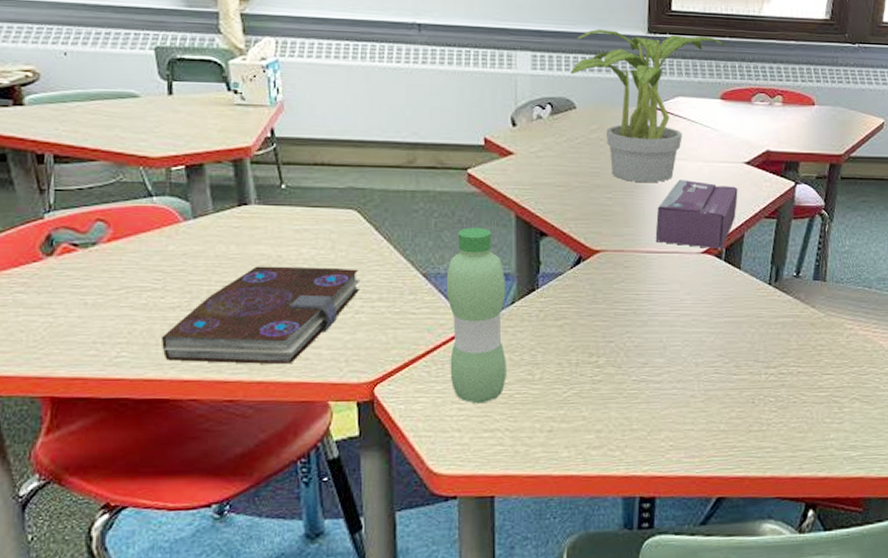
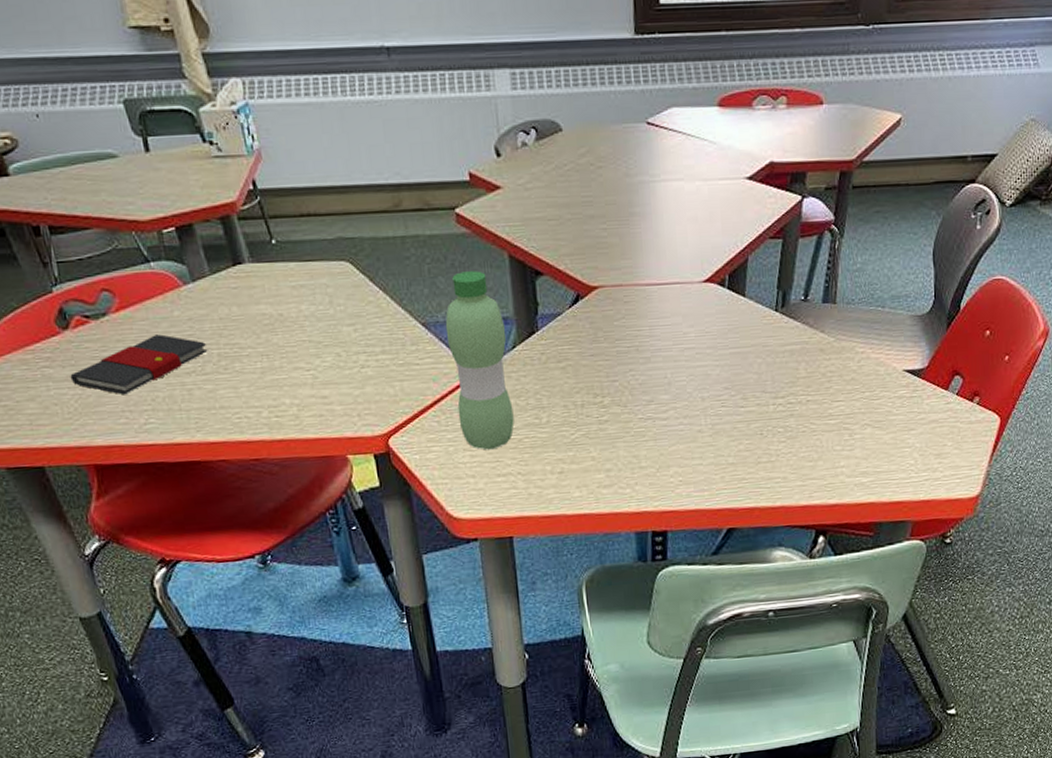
book: none [44,267,198,326] -> present [70,334,208,395]
book: present [160,266,361,364] -> none [182,322,362,425]
potted plant: present [570,28,727,182] -> none [553,32,723,209]
tissue box: present [655,180,738,250] -> none [654,202,740,277]

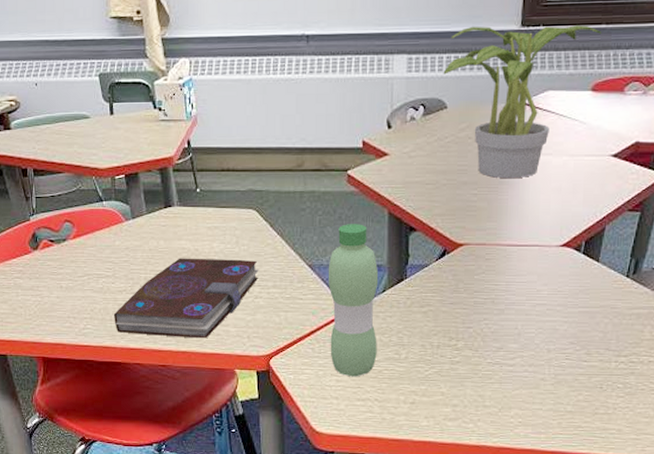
book: present [70,334,208,395] -> none [34,259,137,305]
book: none [182,322,362,425] -> present [113,258,259,338]
potted plant: none [553,32,723,209] -> present [443,25,602,178]

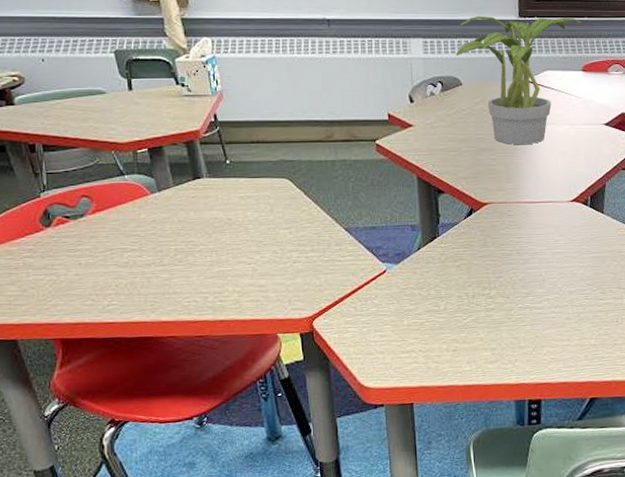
book: present [113,258,259,338] -> none [141,226,296,307]
water bottle: present [328,224,379,377] -> none [364,188,418,331]

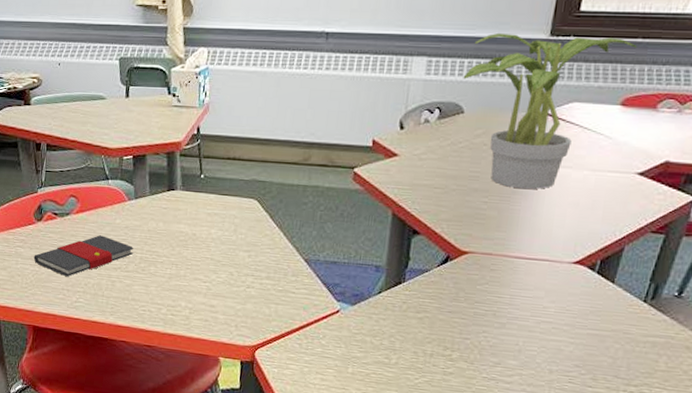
book: none [48,233,167,281] -> present [33,235,134,277]

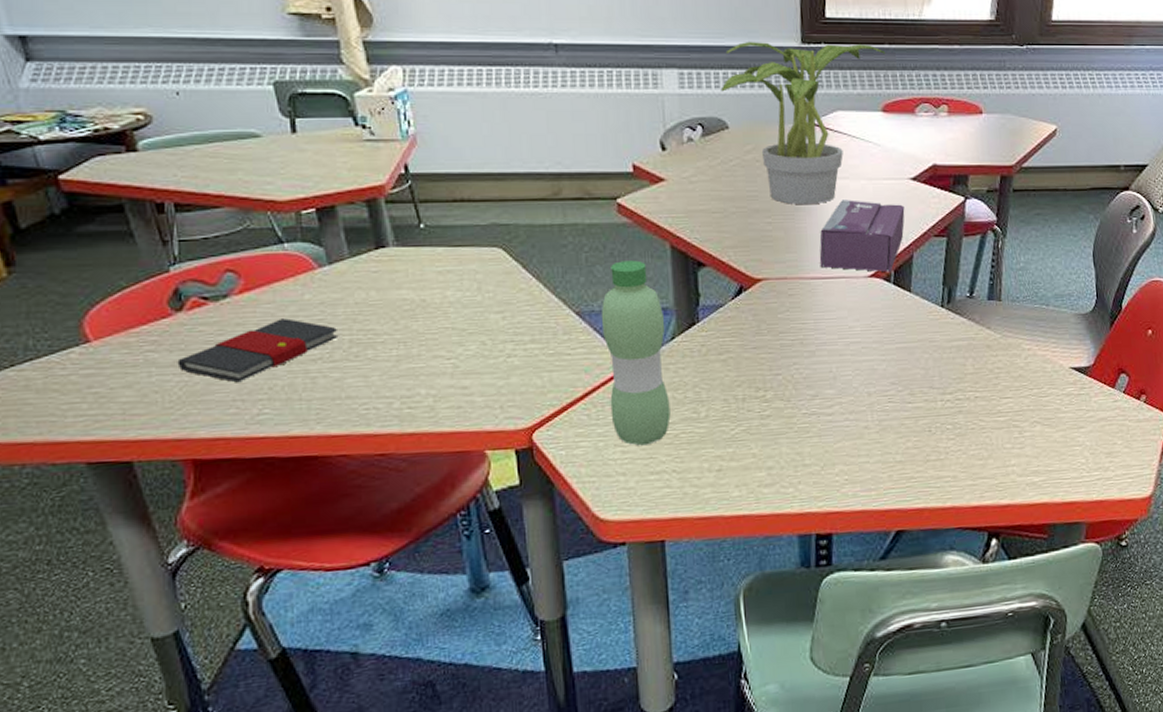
water bottle: none [317,221,376,378] -> present [601,260,671,446]
tissue box: none [526,188,625,262] -> present [819,200,905,272]

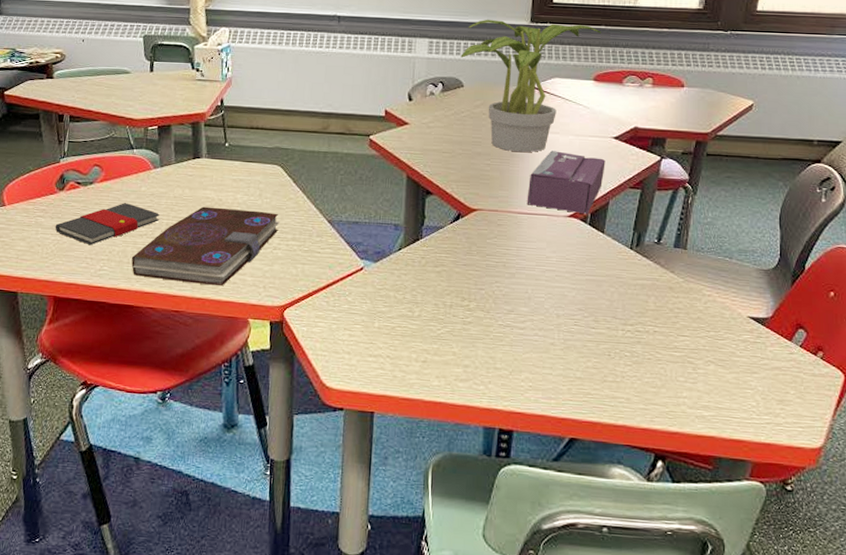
book: none [304,309,511,416] -> present [131,206,280,285]
water bottle: present [601,260,671,446] -> none [344,184,395,333]

